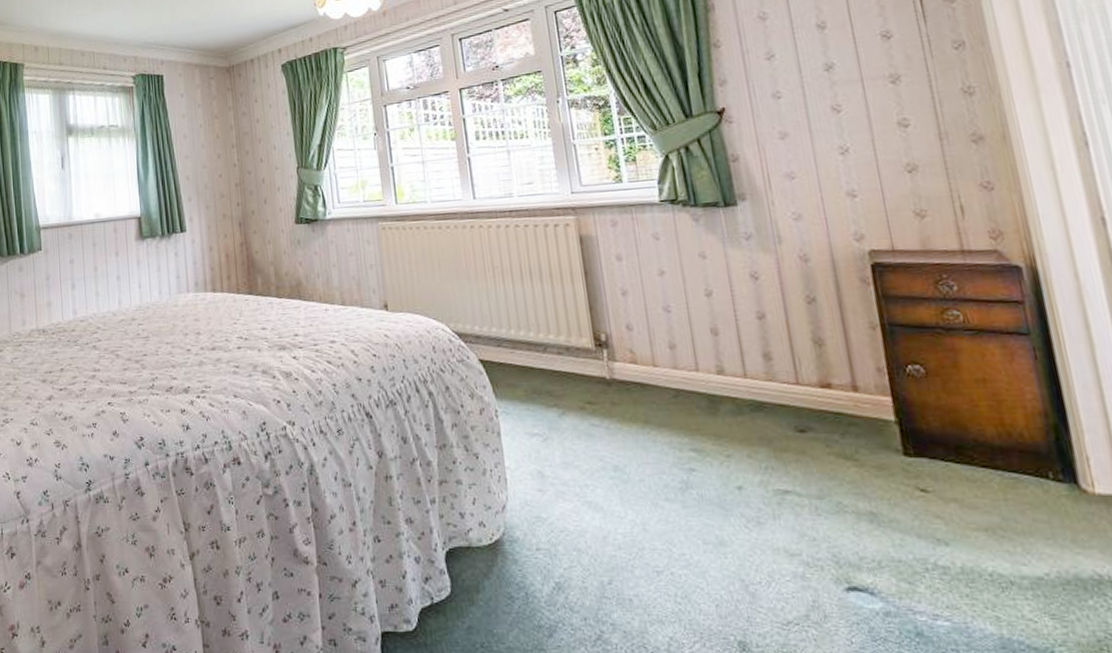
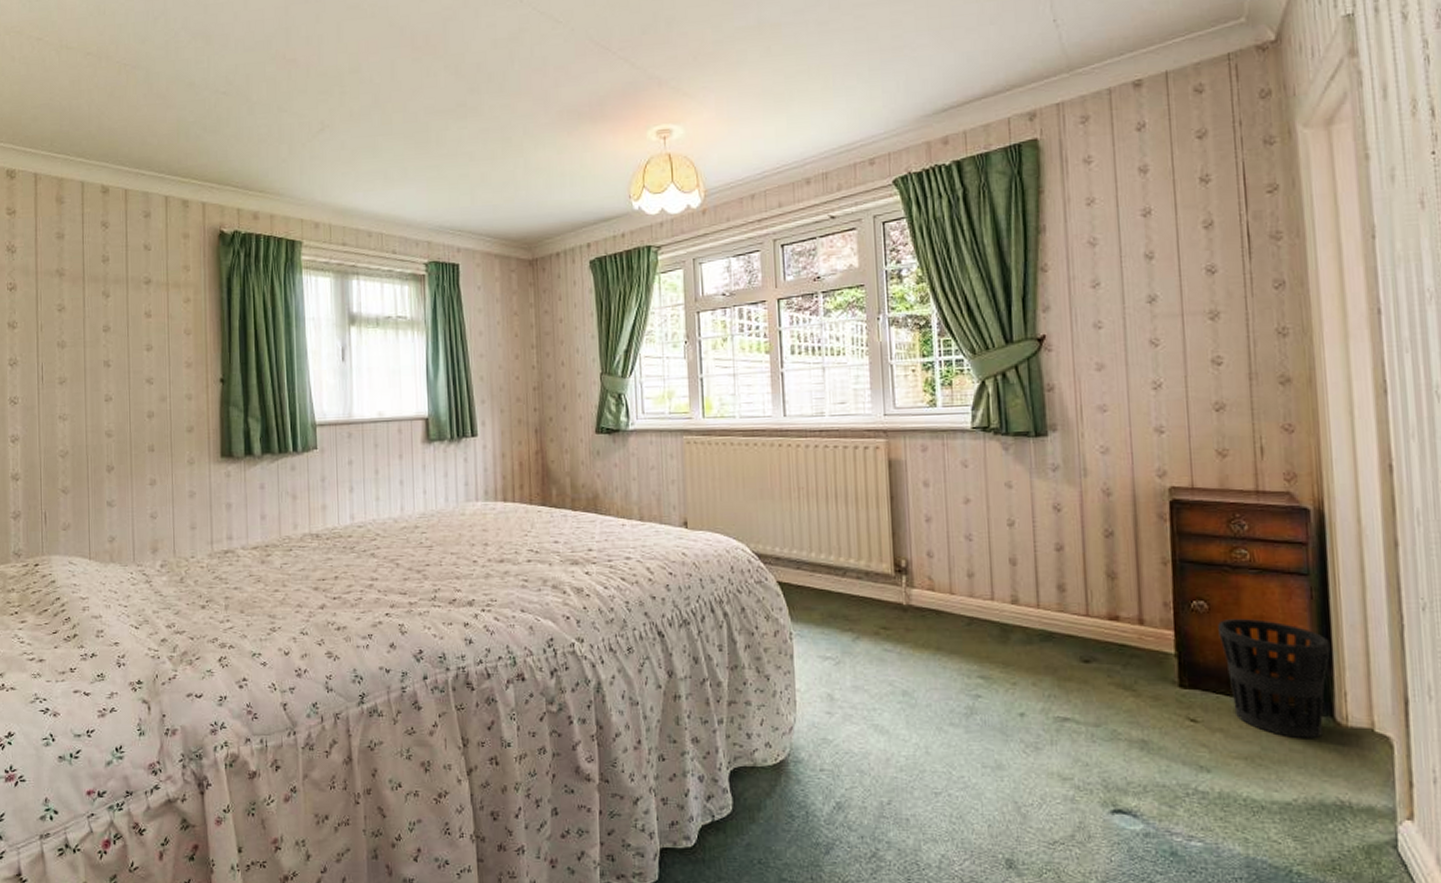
wastebasket: none [937,382,1068,508] -> present [1218,619,1331,739]

